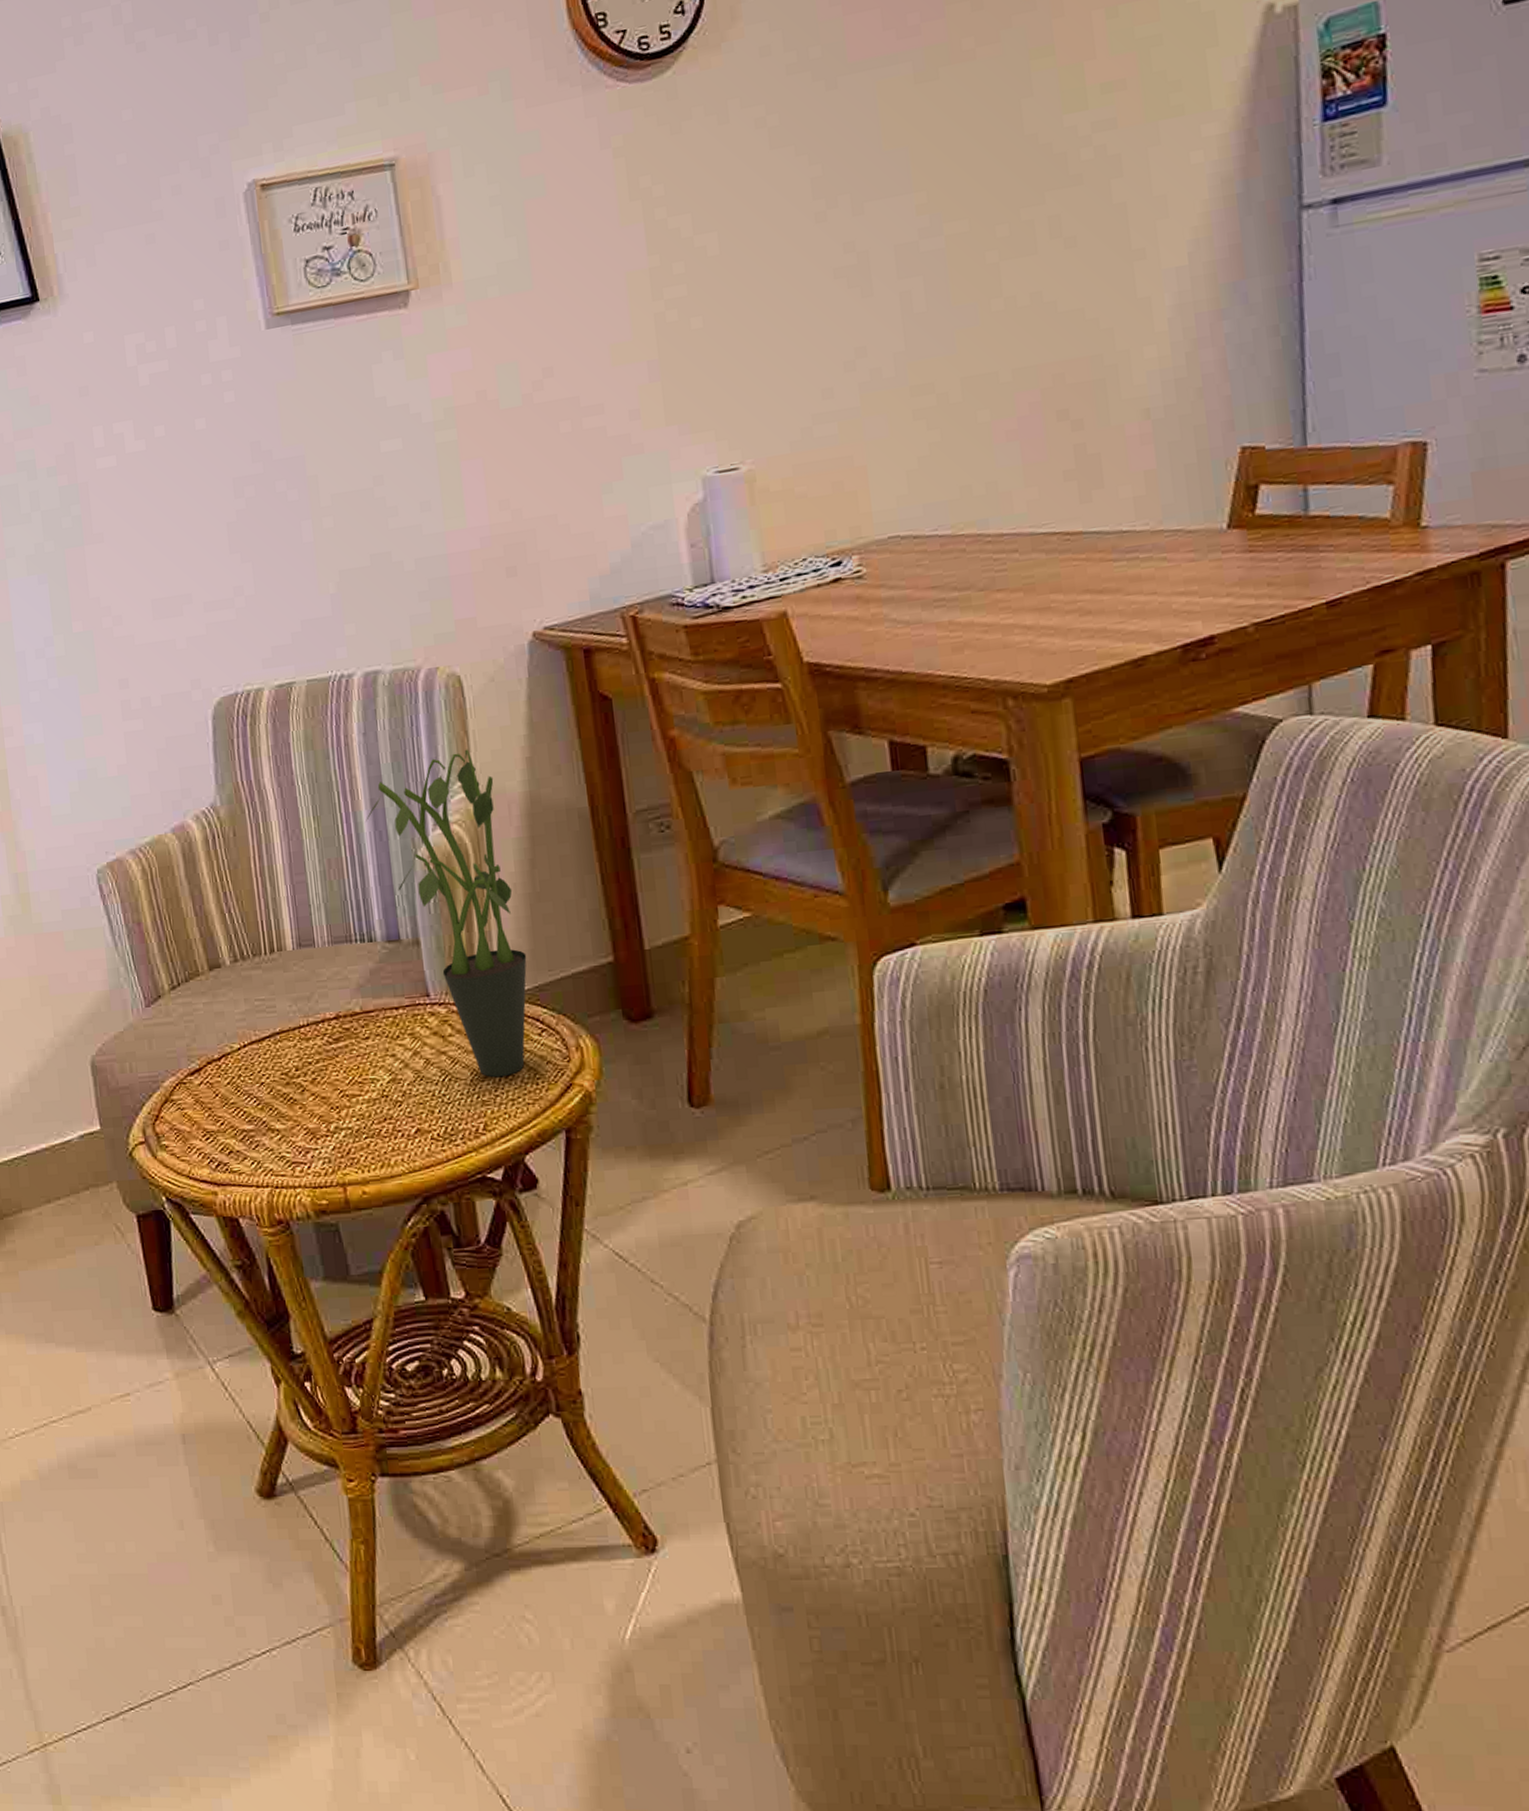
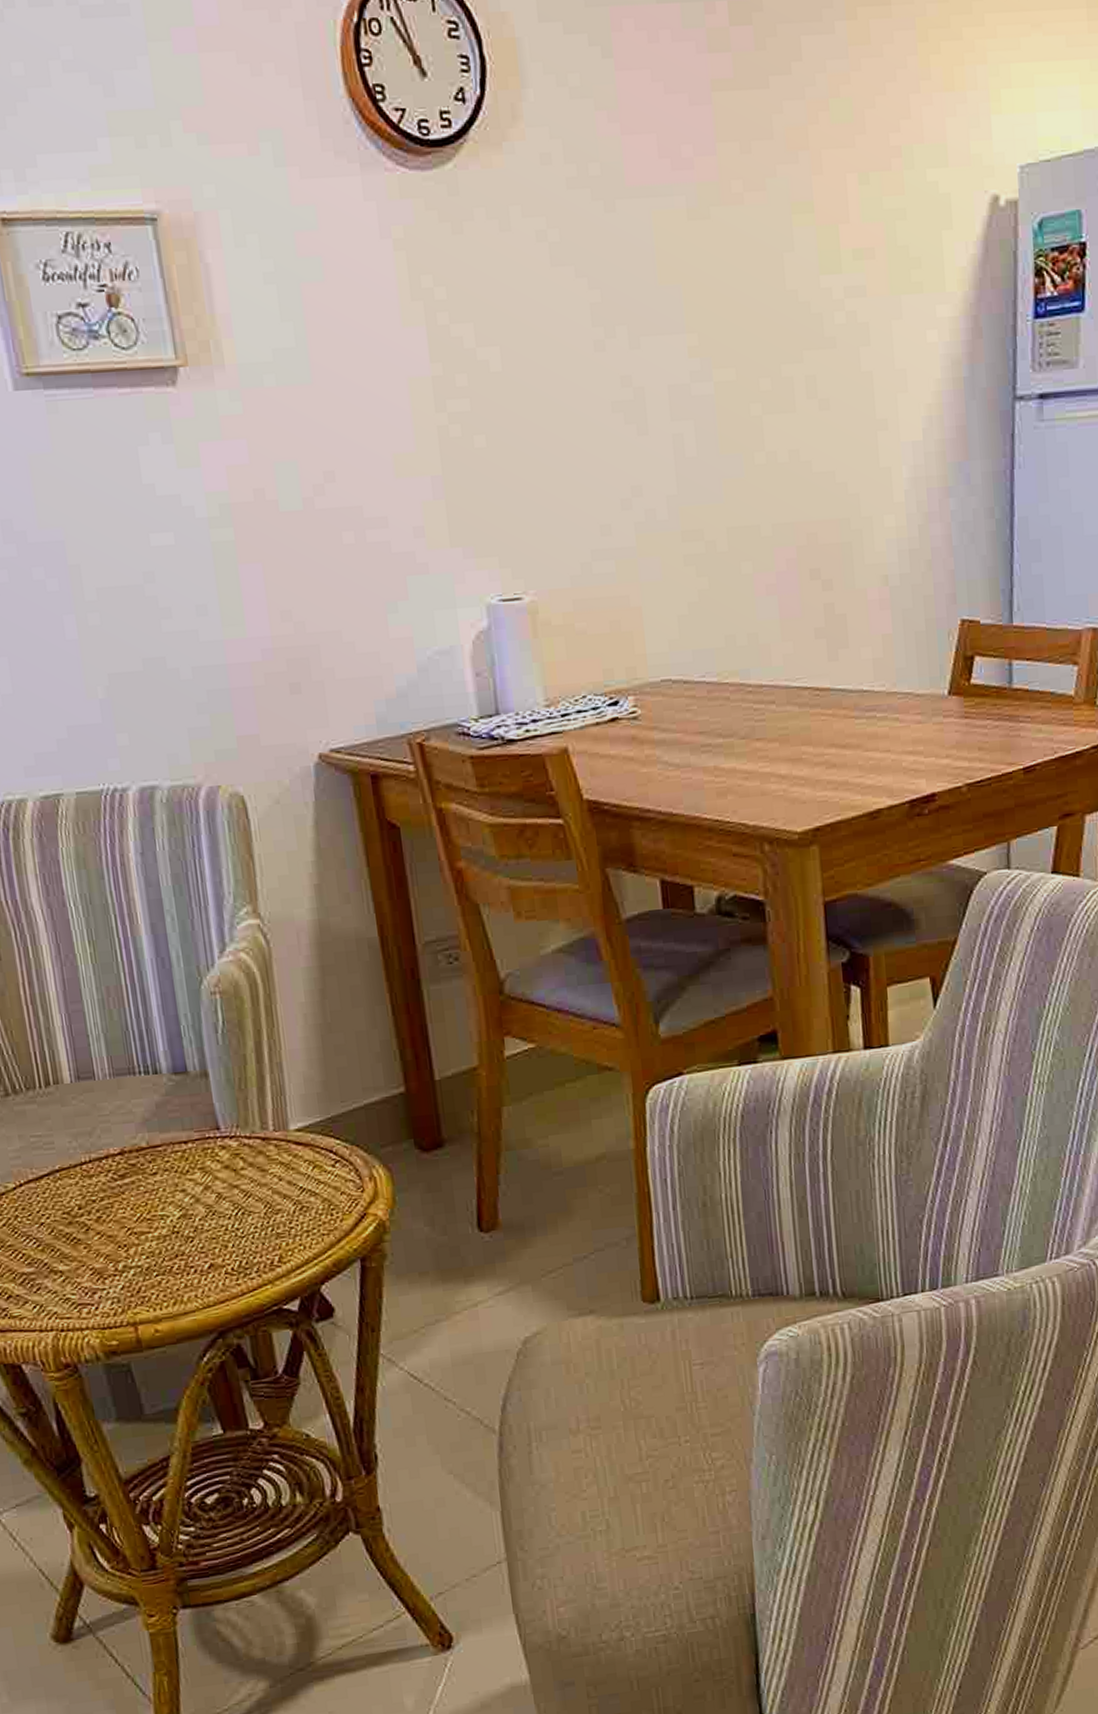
potted plant: present [366,749,527,1077] -> none [146,873,319,1209]

